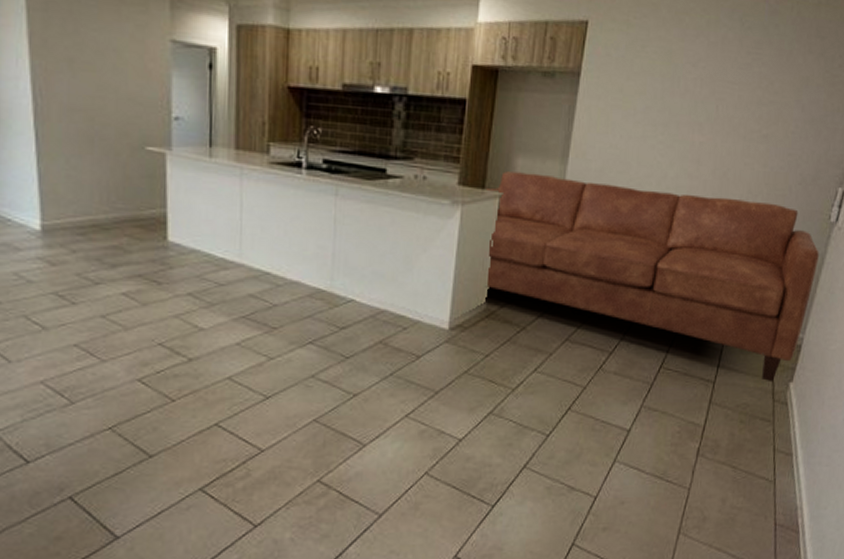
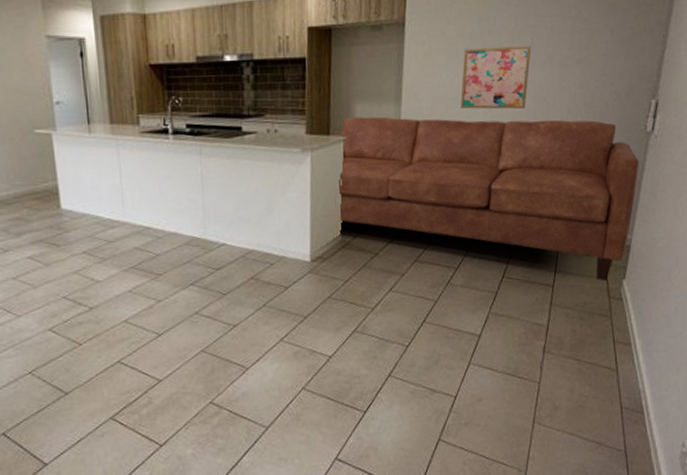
wall art: none [633,110,715,182] -> present [461,46,531,109]

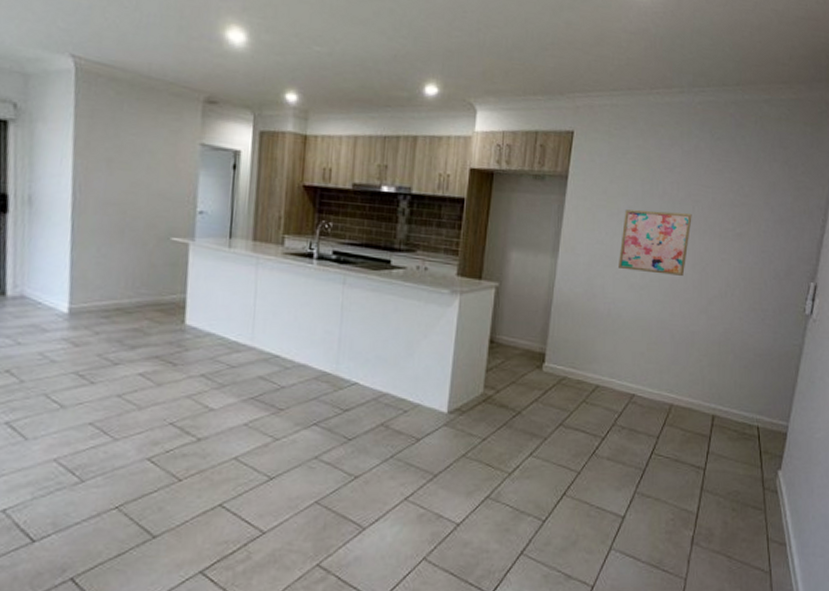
sofa: present [331,116,639,282] -> none [481,264,797,470]

